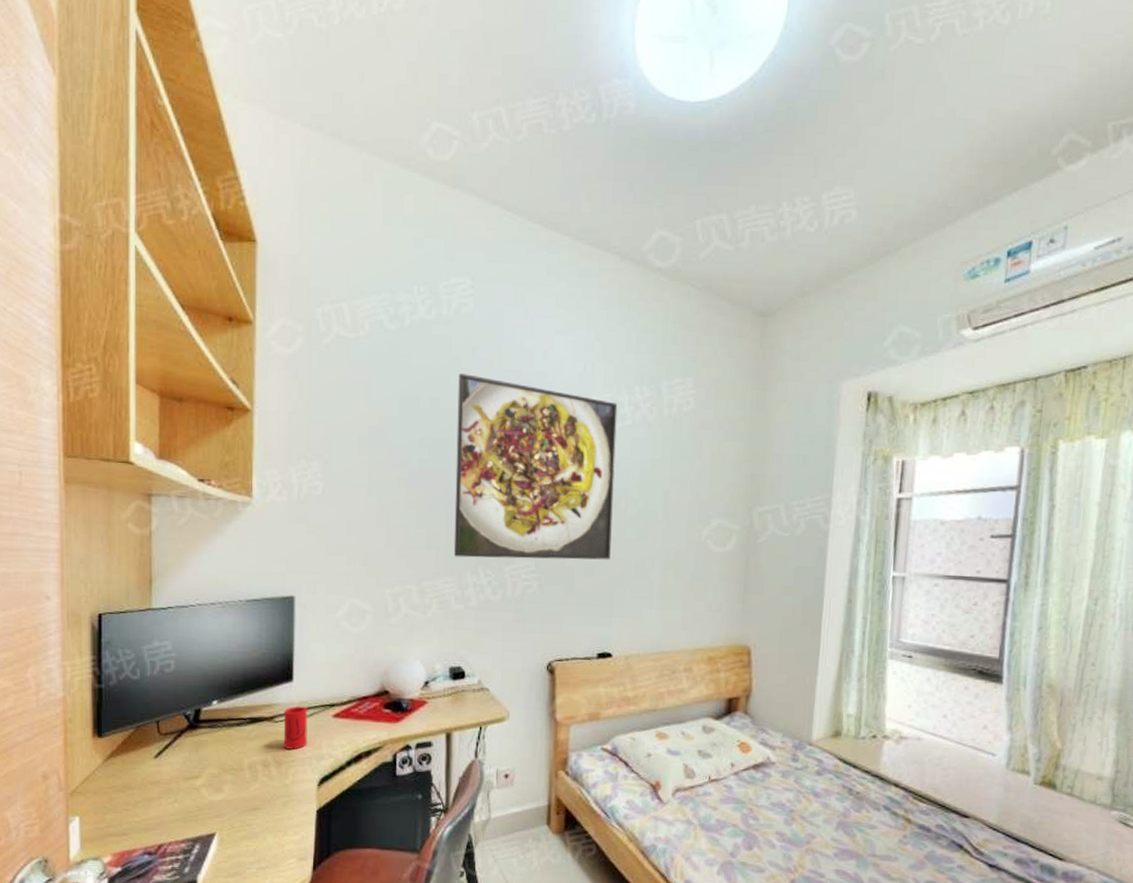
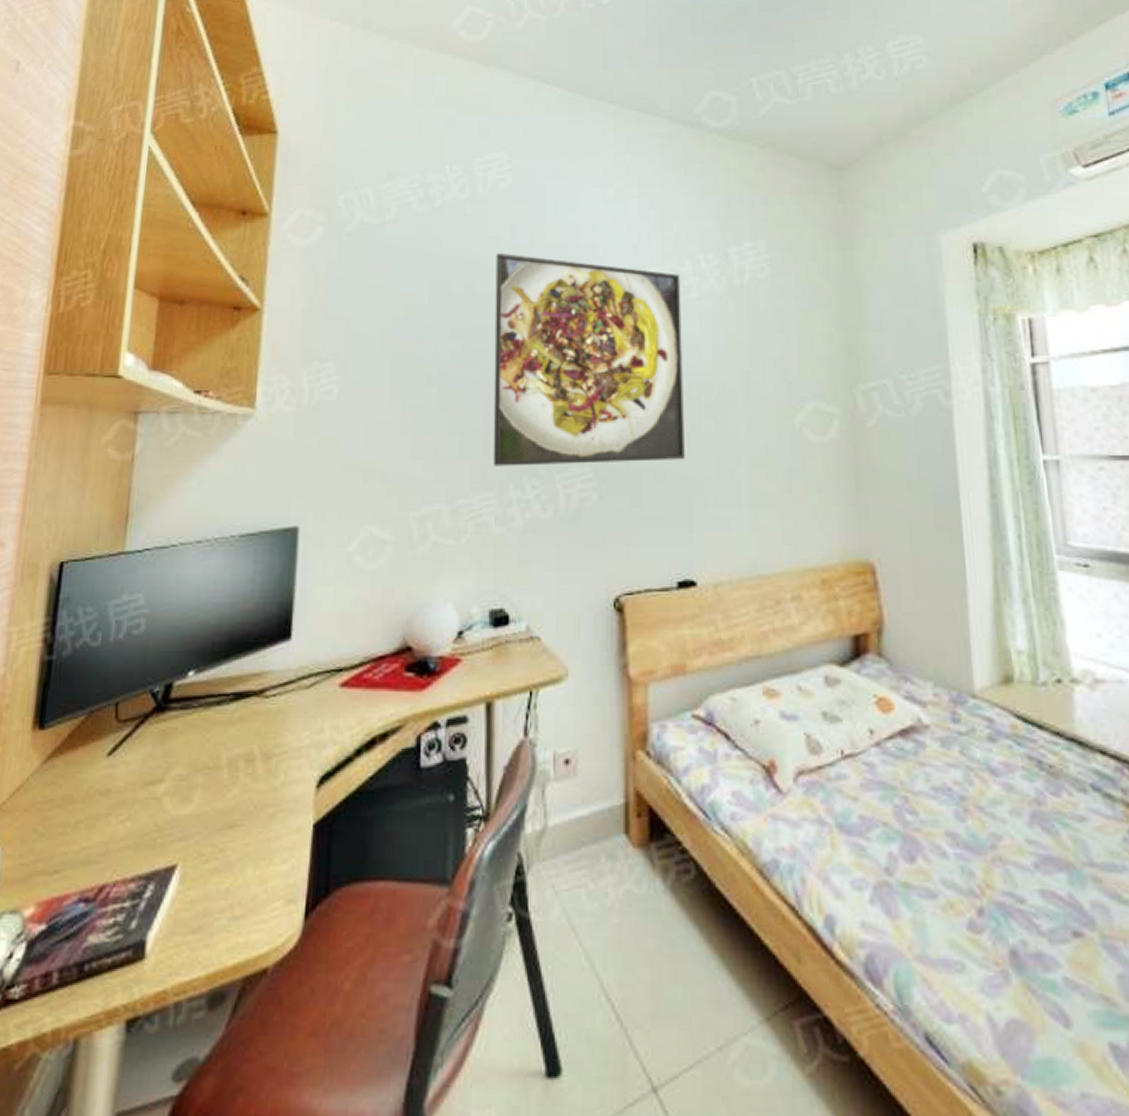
cup: present [284,706,308,750] -> none [275,673,308,735]

